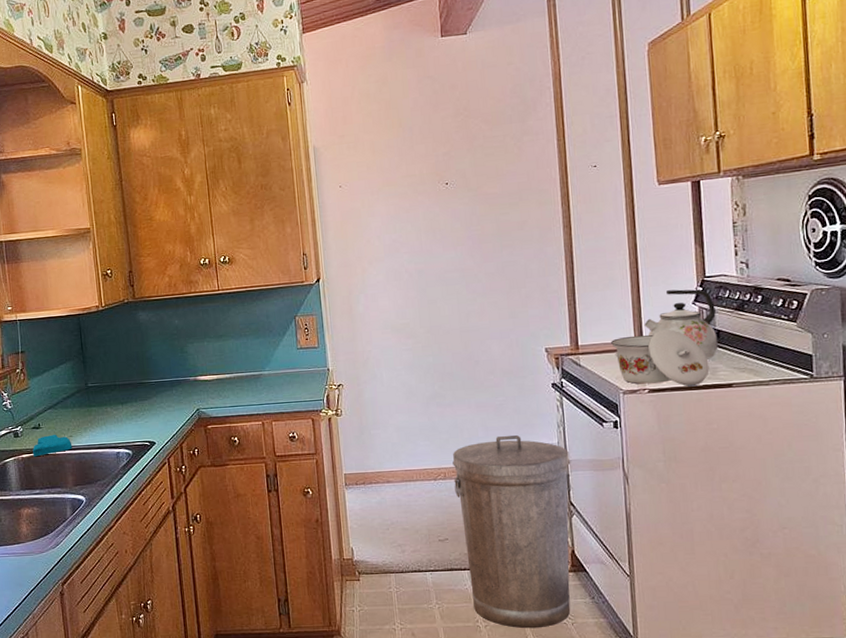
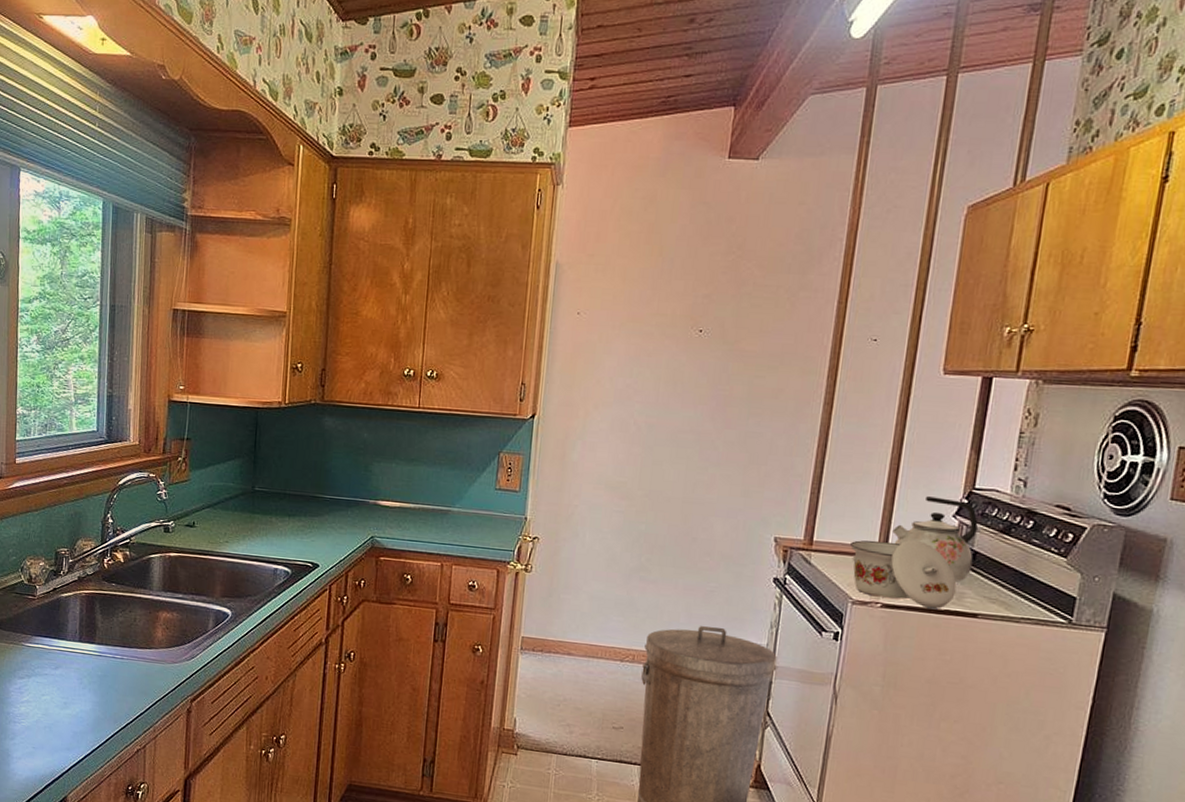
sponge: present [32,435,73,457] -> none [182,536,227,558]

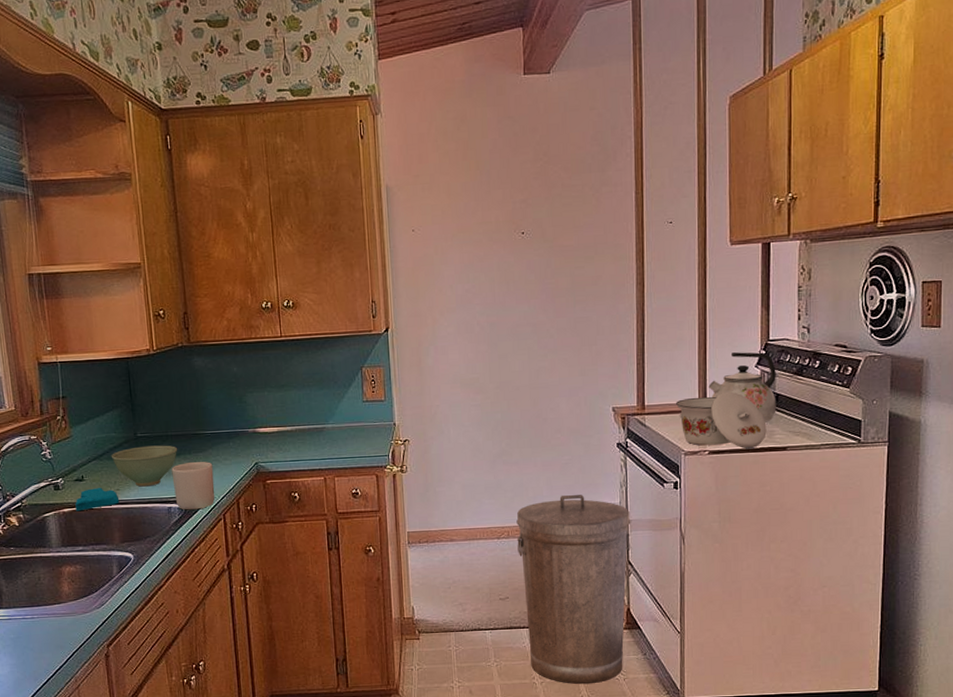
sponge: none [182,536,227,558] -> present [75,488,120,512]
bowl: none [225,501,294,544] -> present [111,445,178,487]
mug: none [283,525,327,576] -> present [171,461,215,510]

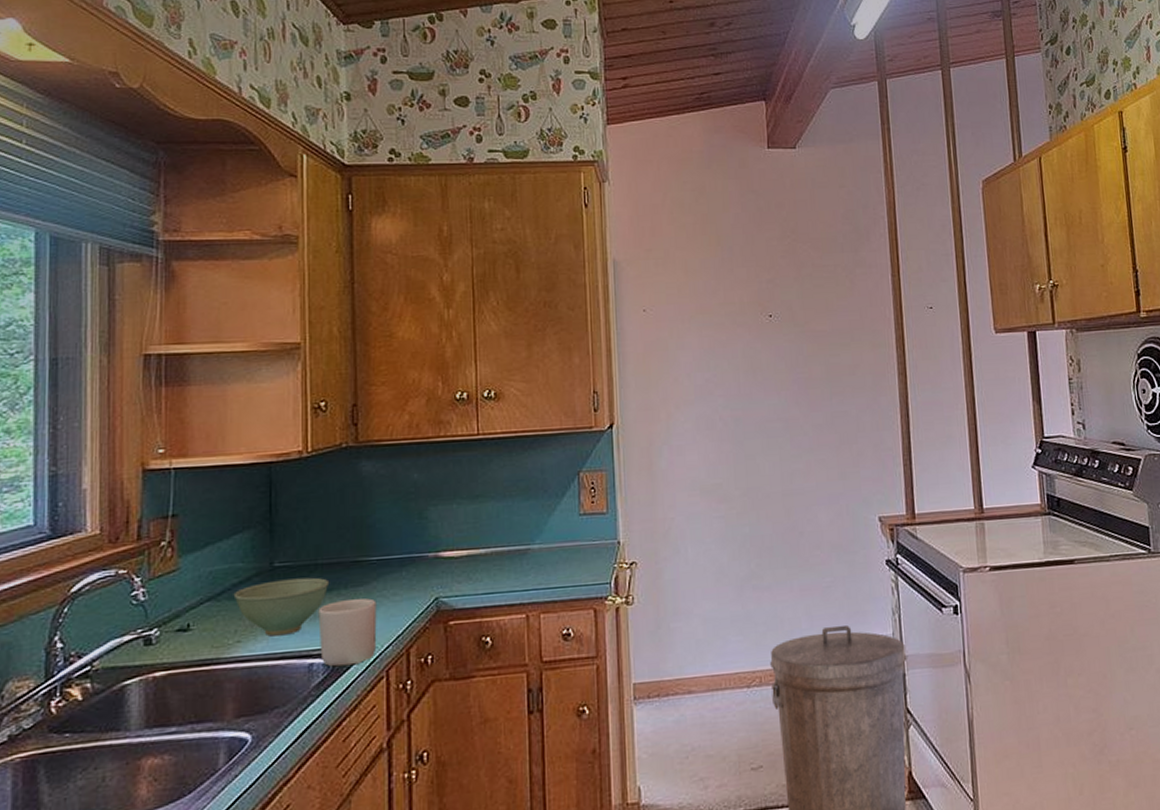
sponge: present [75,488,120,512] -> none [173,640,239,676]
cooking pot: present [676,391,767,448] -> none [950,496,1051,563]
kettle: present [708,352,776,423] -> none [983,450,1059,532]

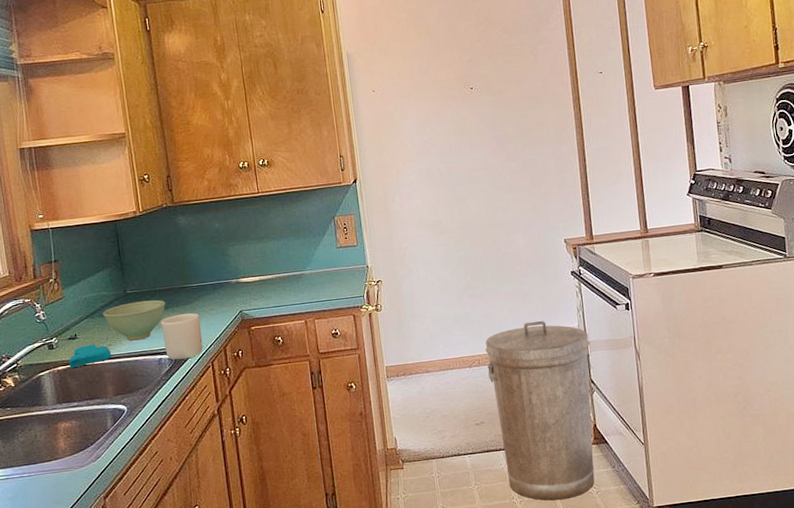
sponge: none [173,640,239,676] -> present [69,344,112,369]

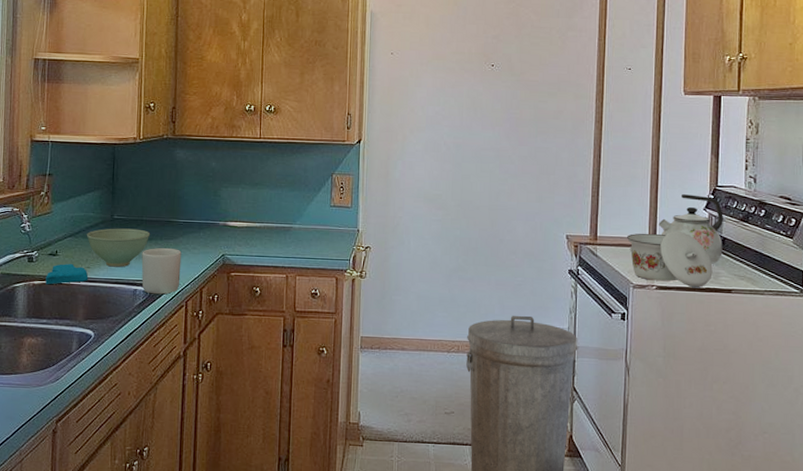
cooking pot: none [620,218,703,269] -> present [627,230,713,287]
kettle: none [647,182,710,245] -> present [658,194,723,264]

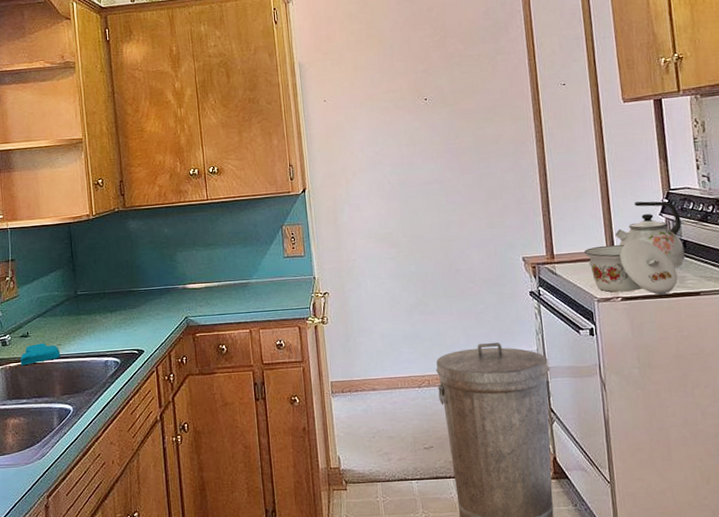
bowl: present [86,228,151,267] -> none [53,302,114,342]
mug: present [141,247,182,295] -> none [108,316,149,363]

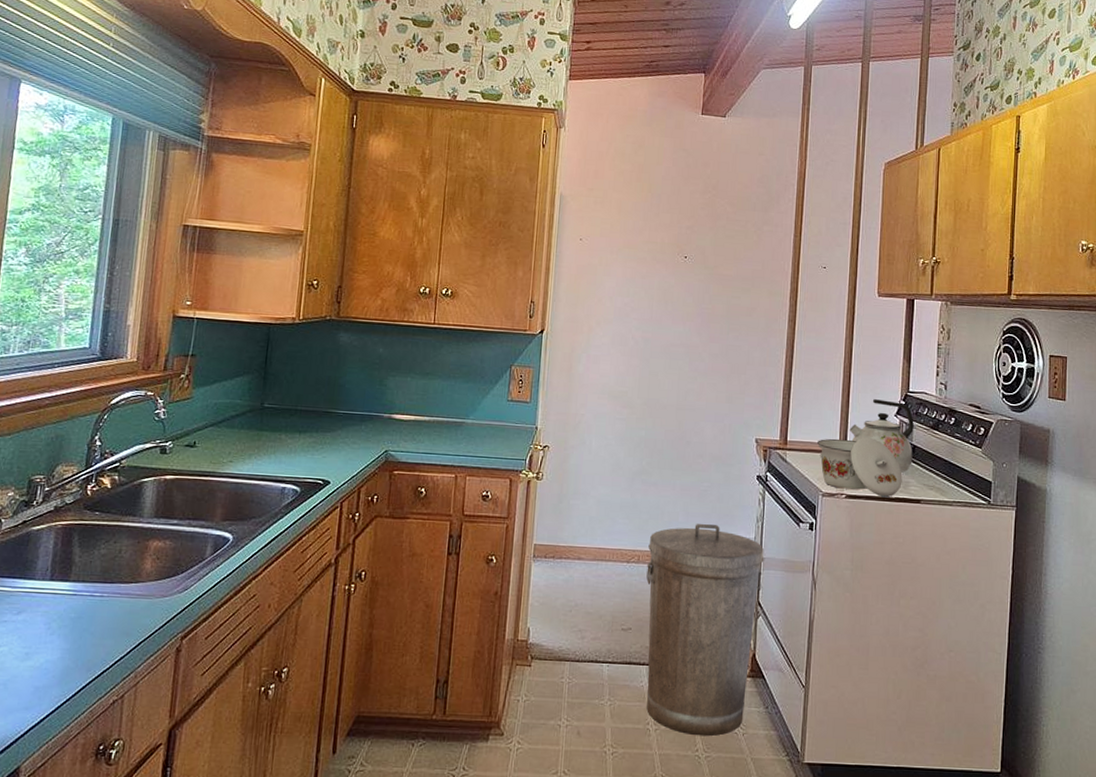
sponge: present [20,343,61,366] -> none [179,456,230,481]

